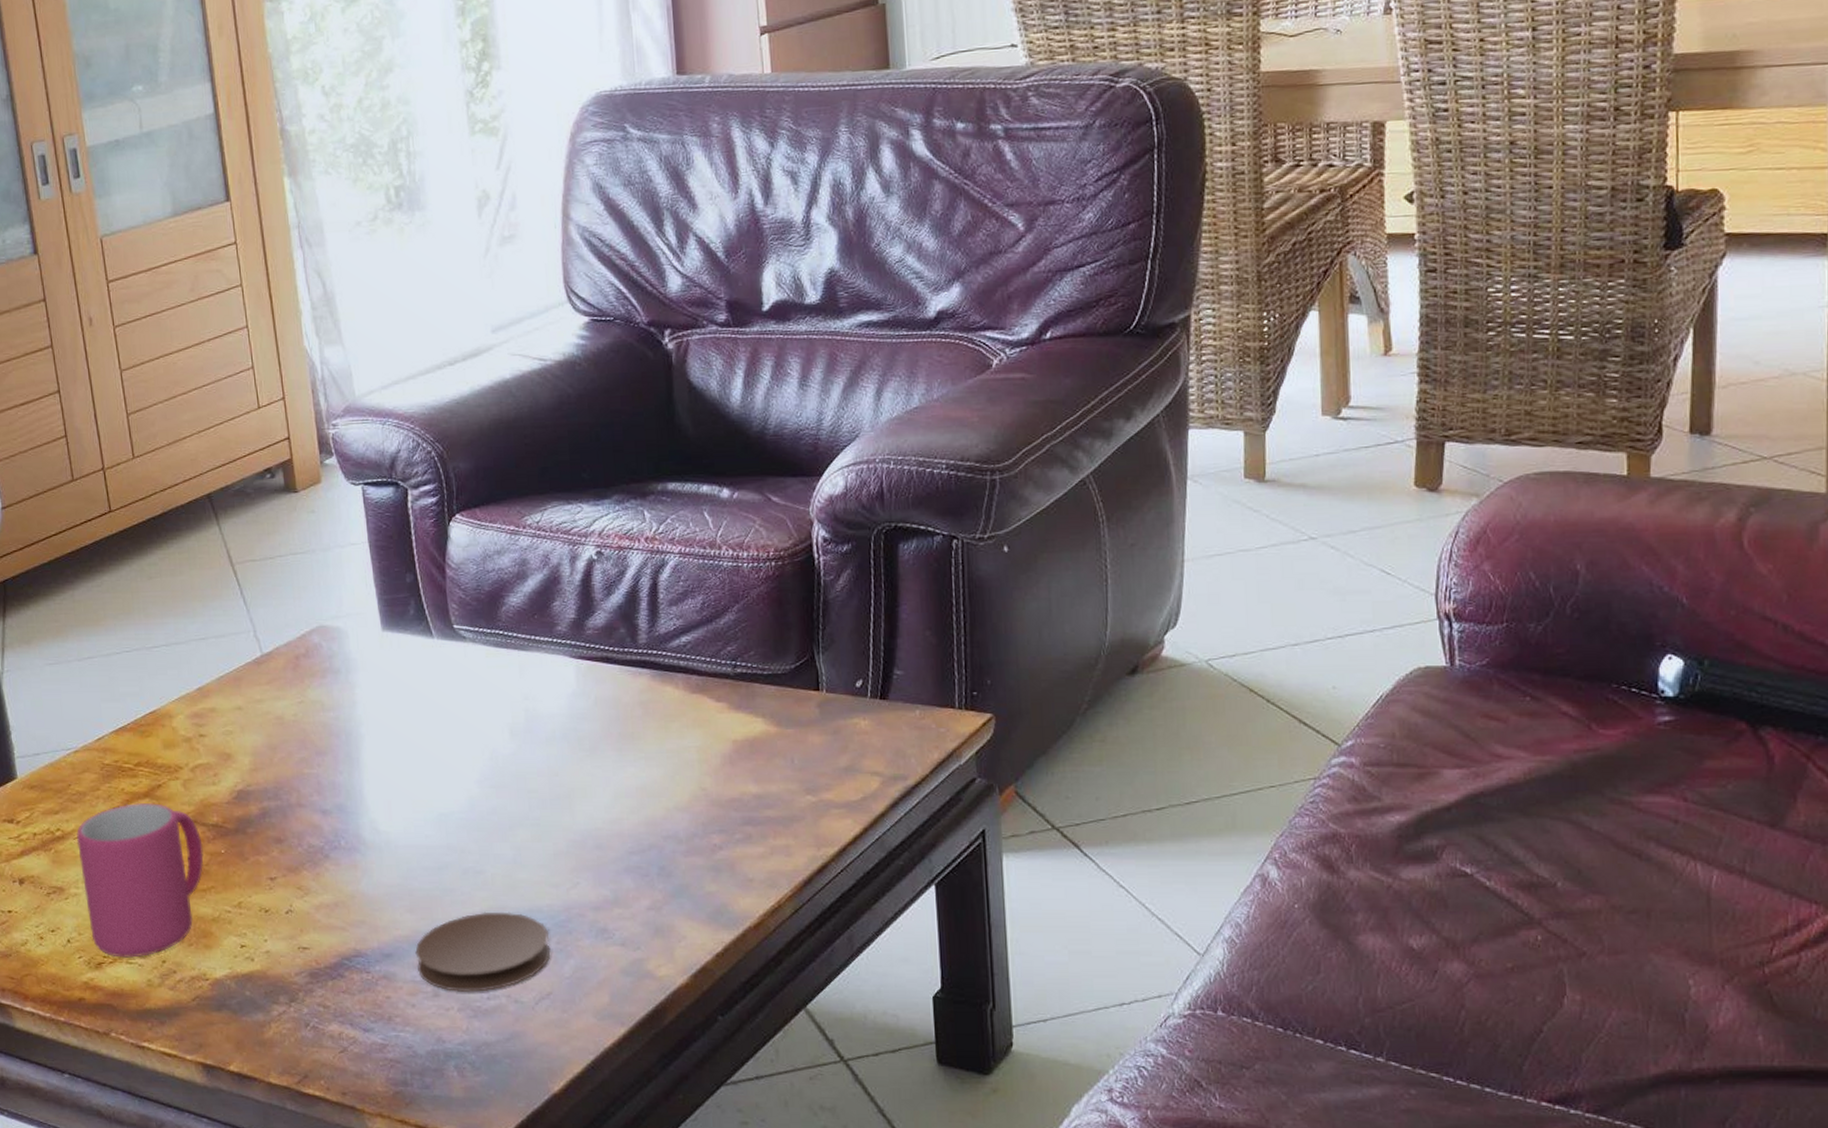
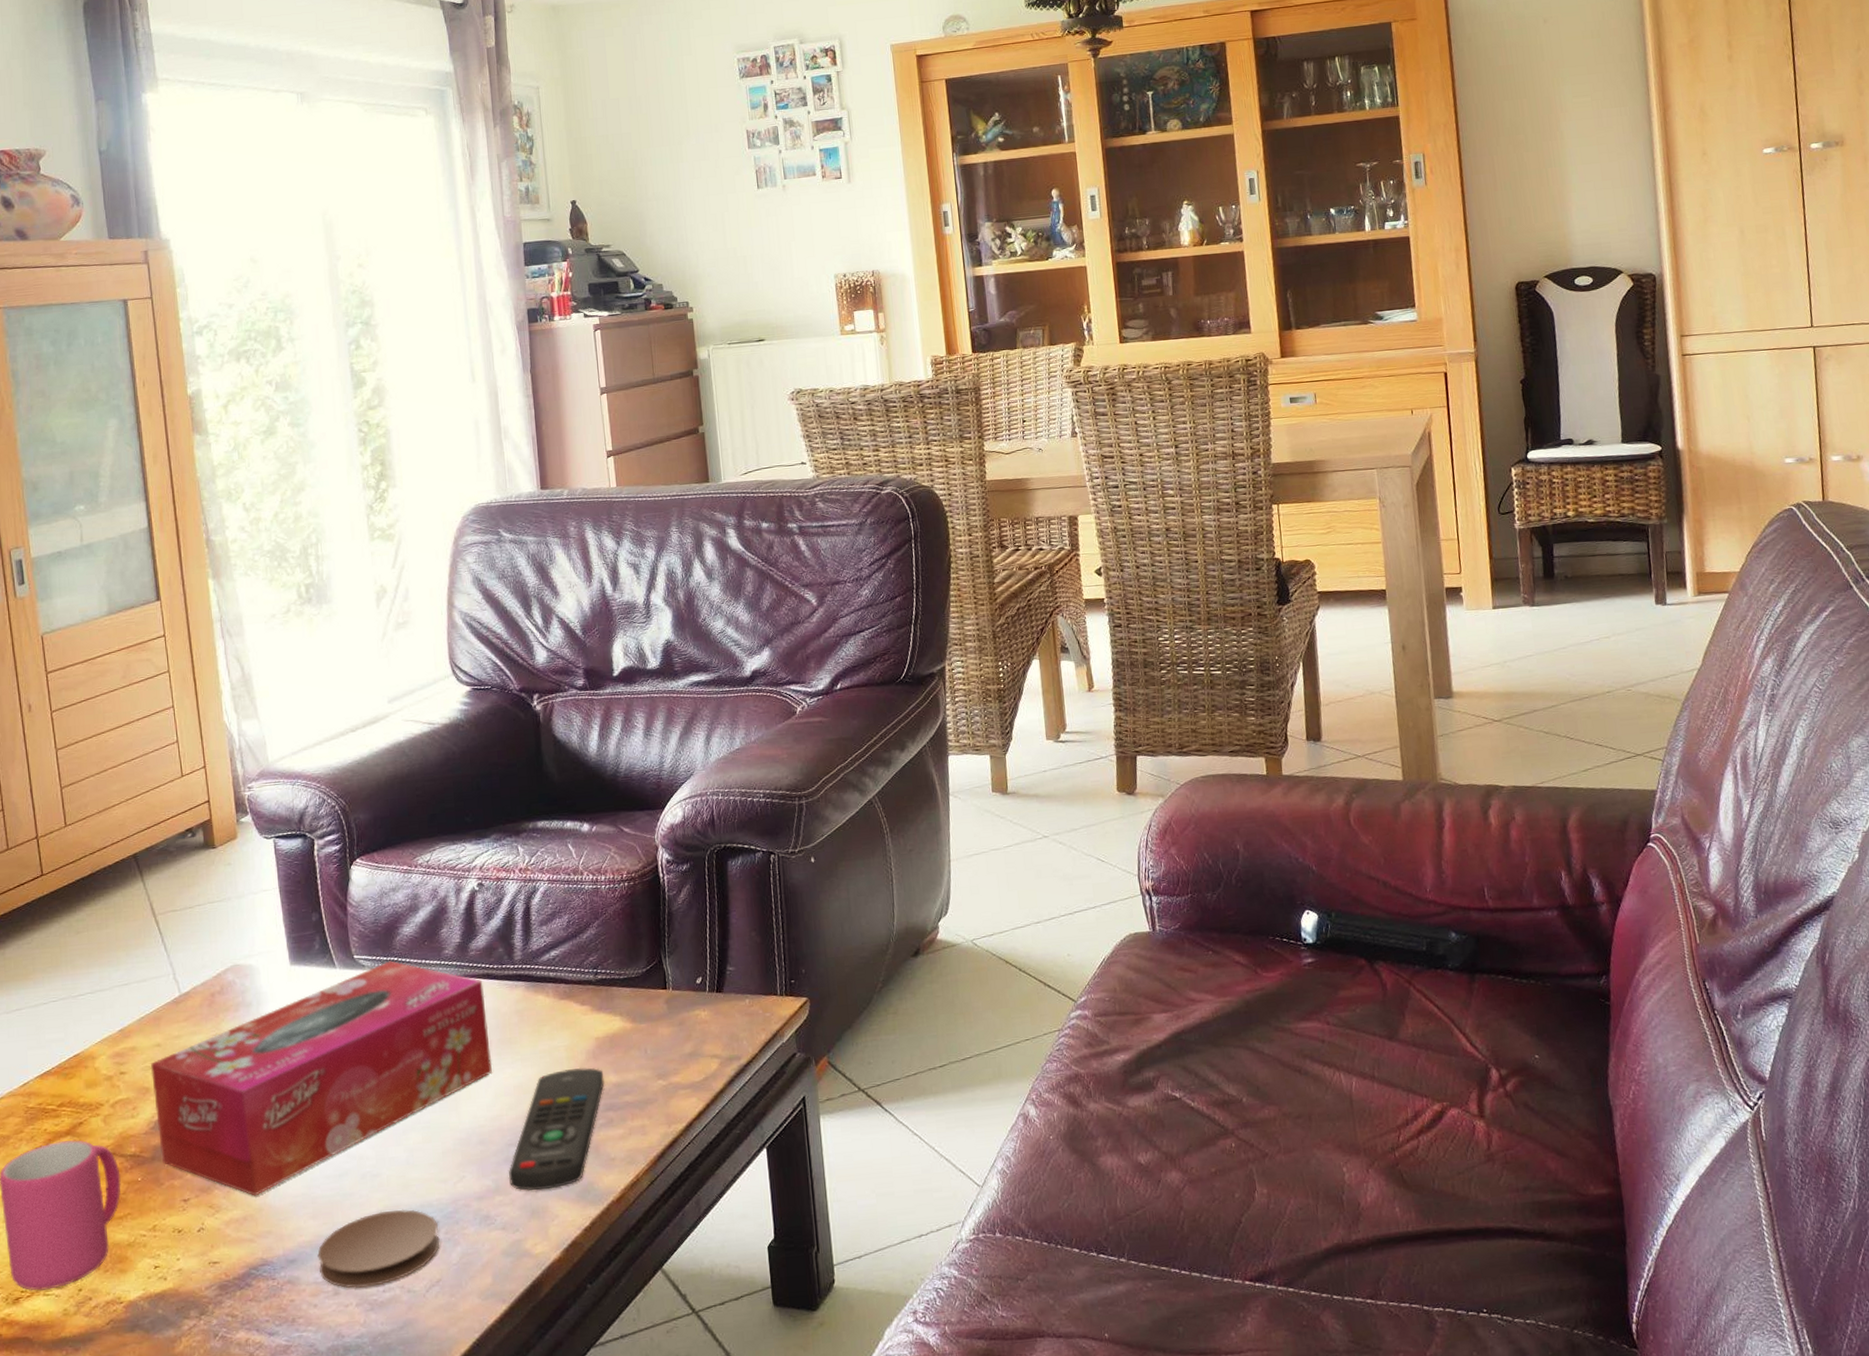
tissue box: none [231,634,612,882] -> present [150,961,493,1196]
remote control: none [629,772,743,907] -> present [508,1067,605,1191]

